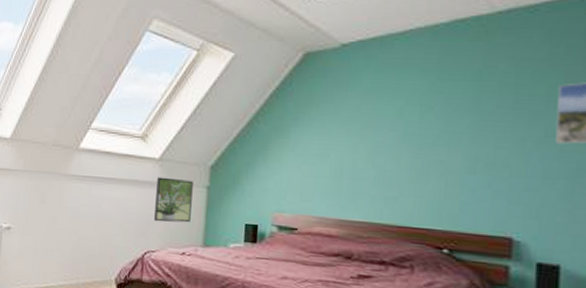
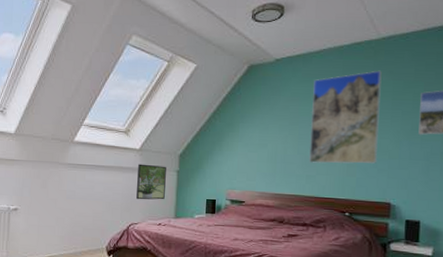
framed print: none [387,55,497,183] -> present [308,70,382,164]

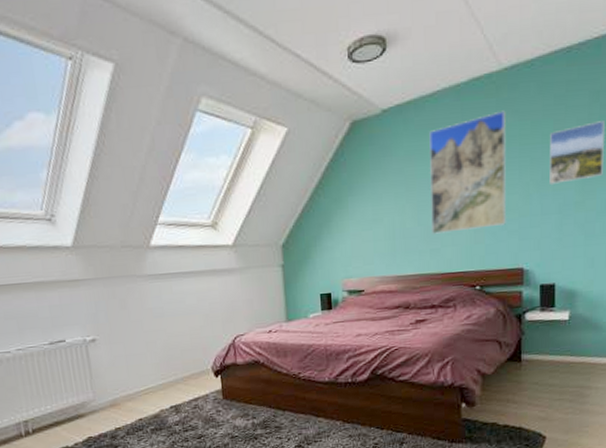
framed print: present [136,164,166,200] -> none [234,261,272,307]

